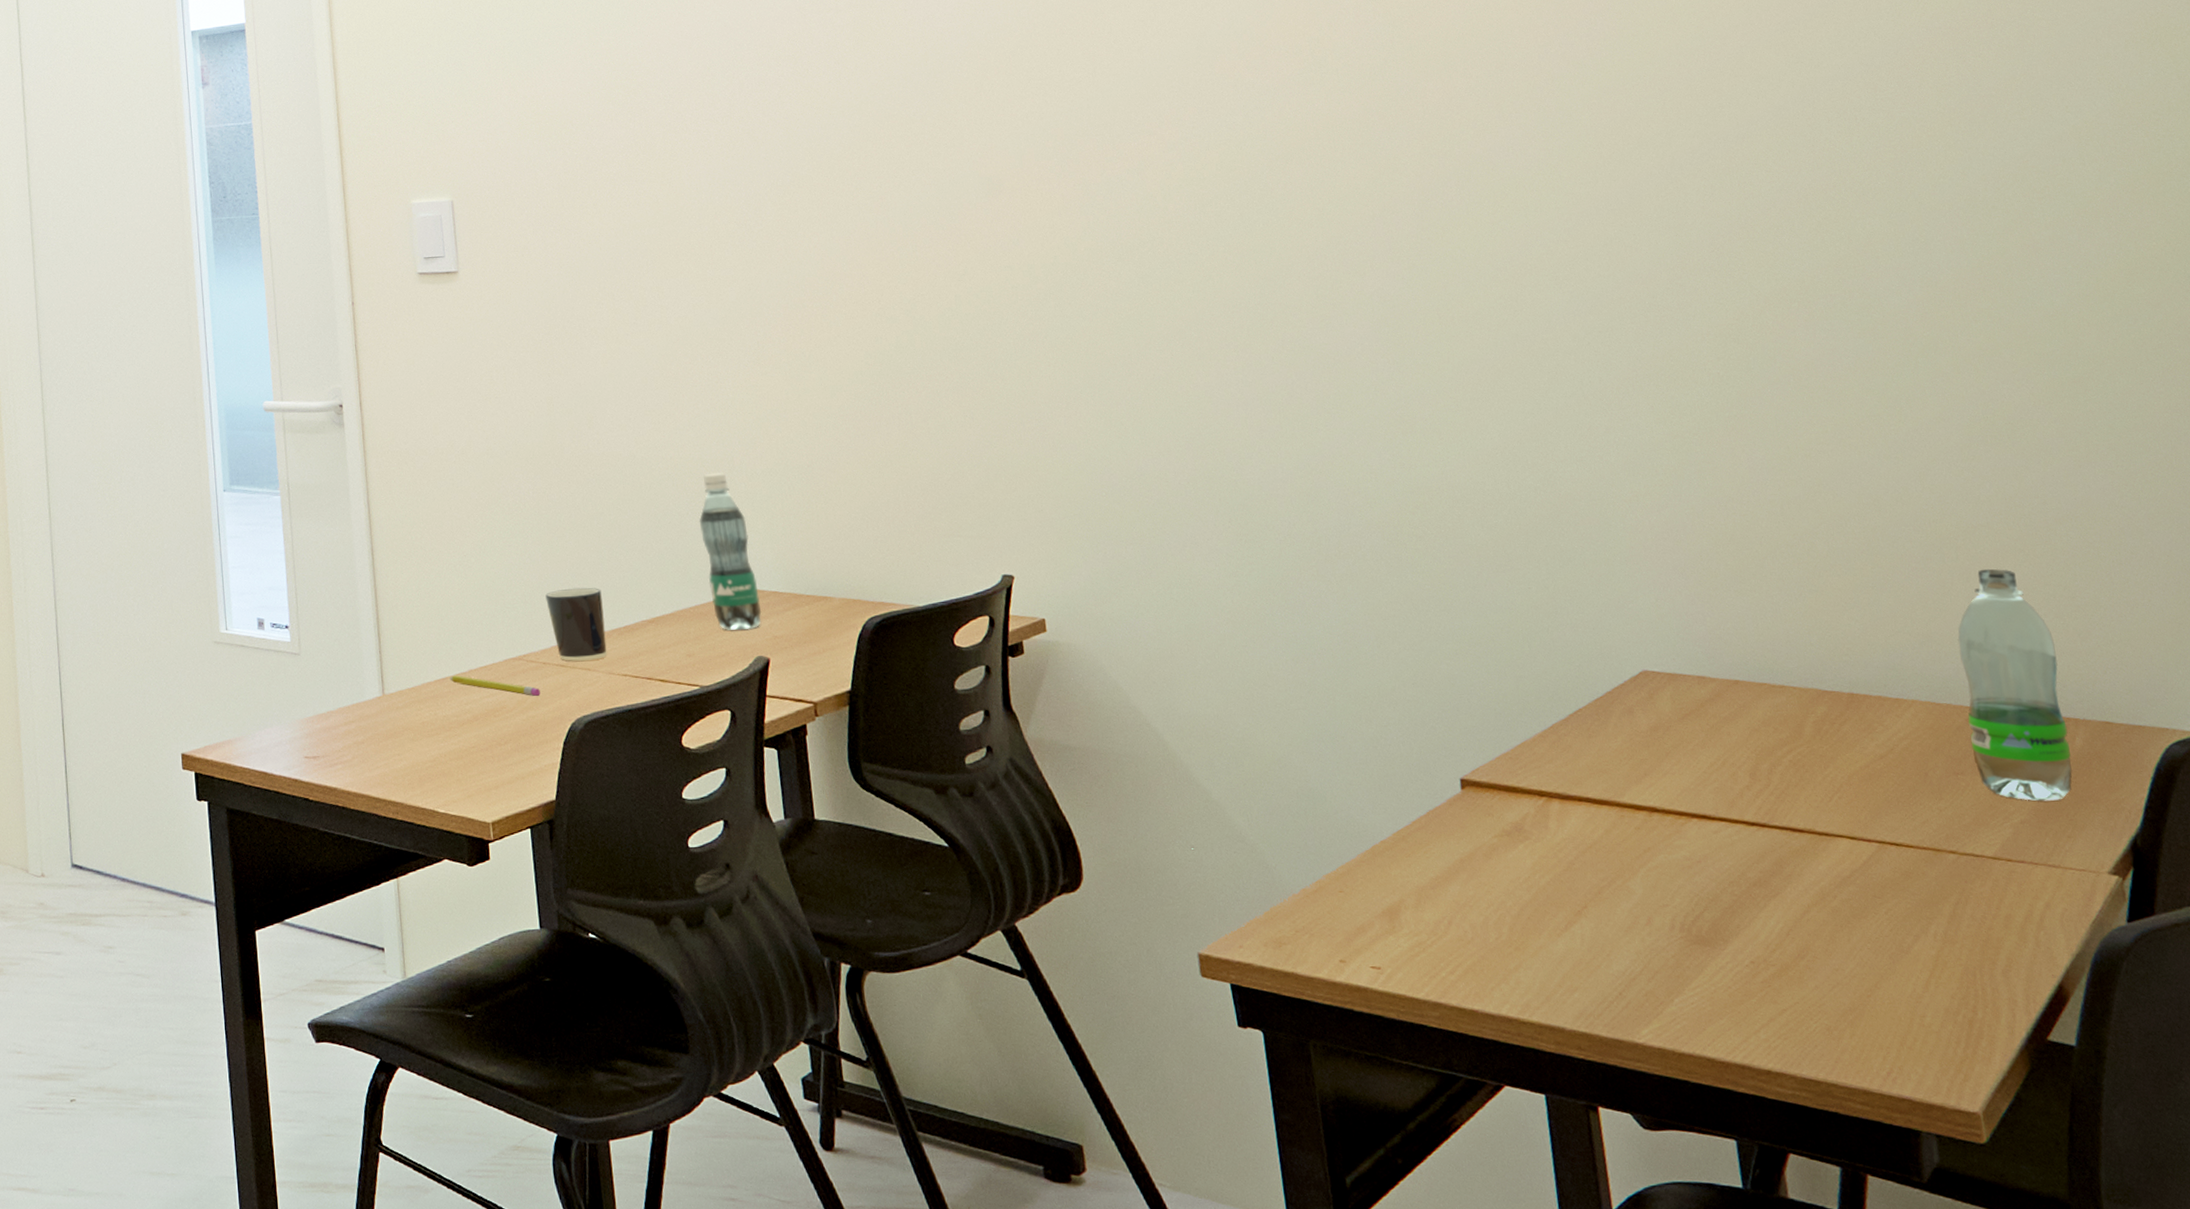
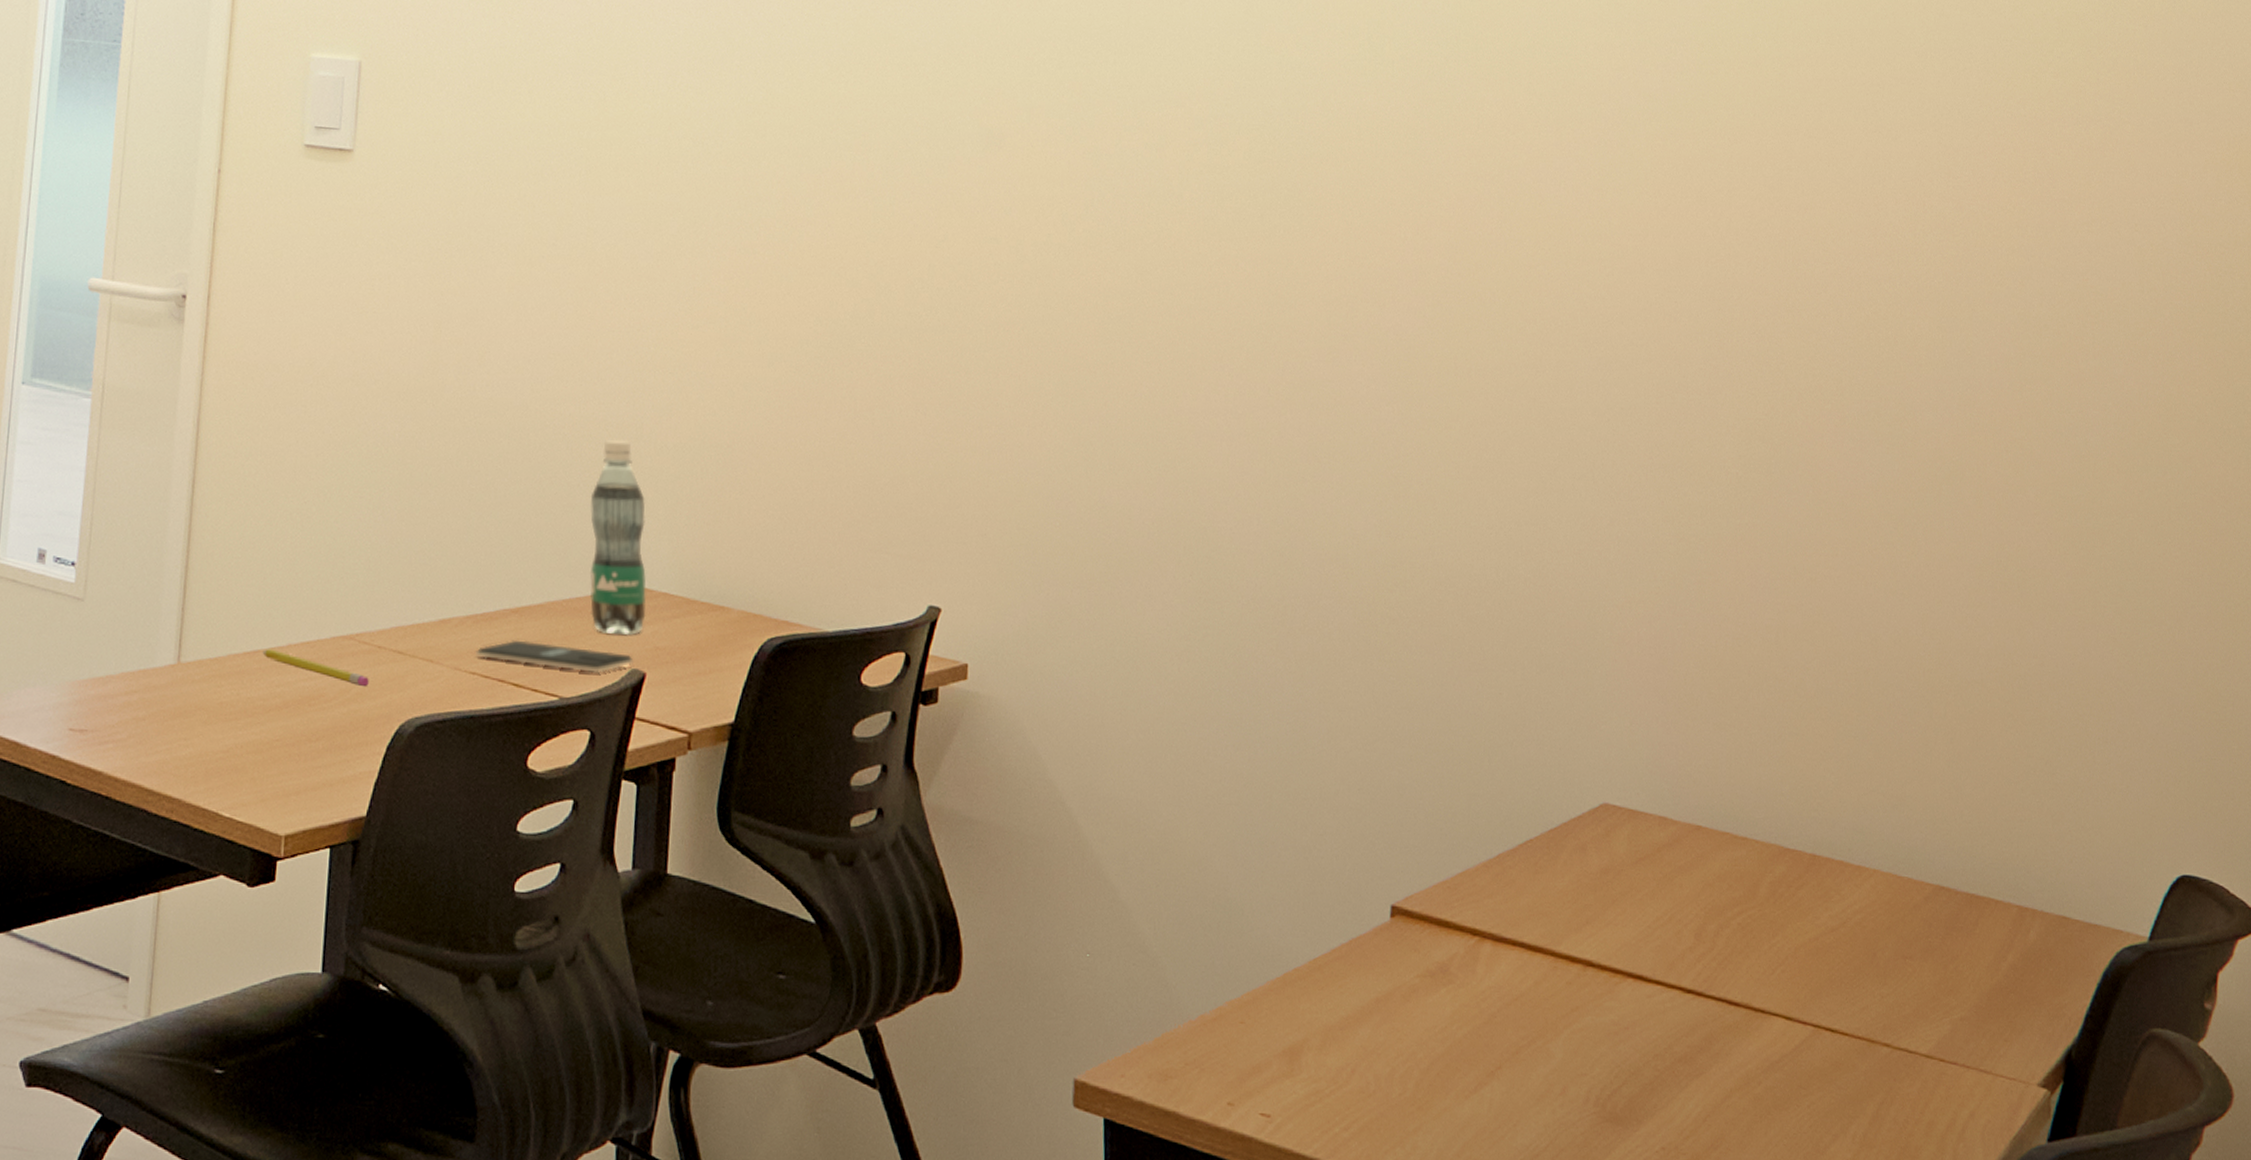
mug: present [545,587,607,662] -> none [393,558,462,651]
calculator: none [624,644,758,663] -> present [475,639,634,673]
bottle: present [1957,568,2072,801] -> none [1925,730,2026,999]

